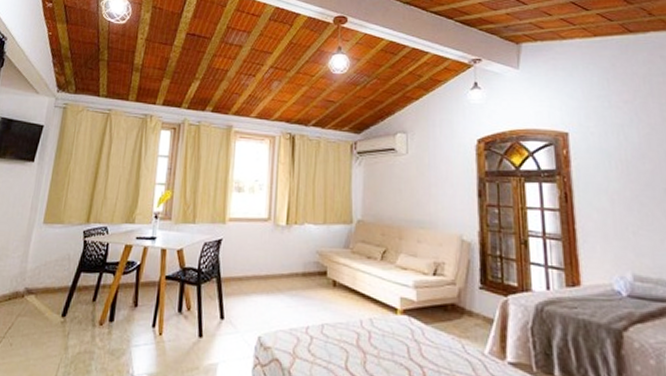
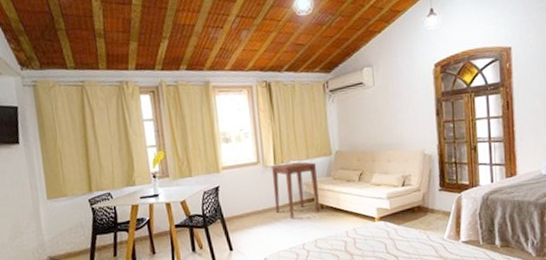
side table: none [280,225,334,292] -> present [272,161,320,219]

